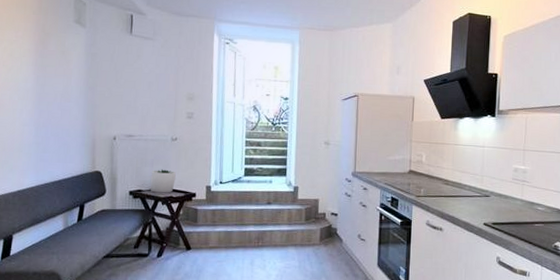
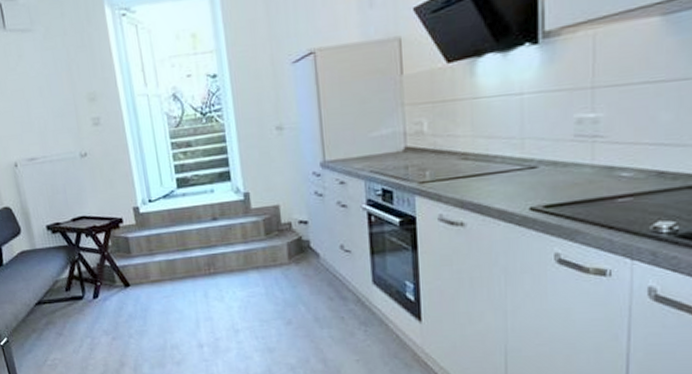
planter: present [150,169,176,193] -> none [66,194,96,224]

